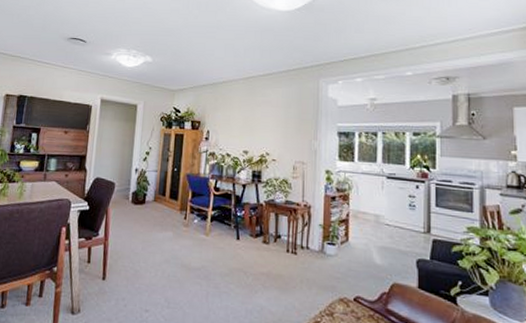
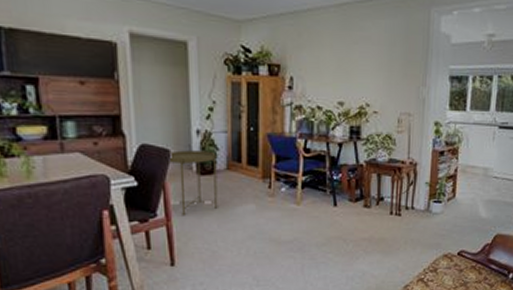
side table: none [112,184,148,238] -> present [167,150,218,216]

